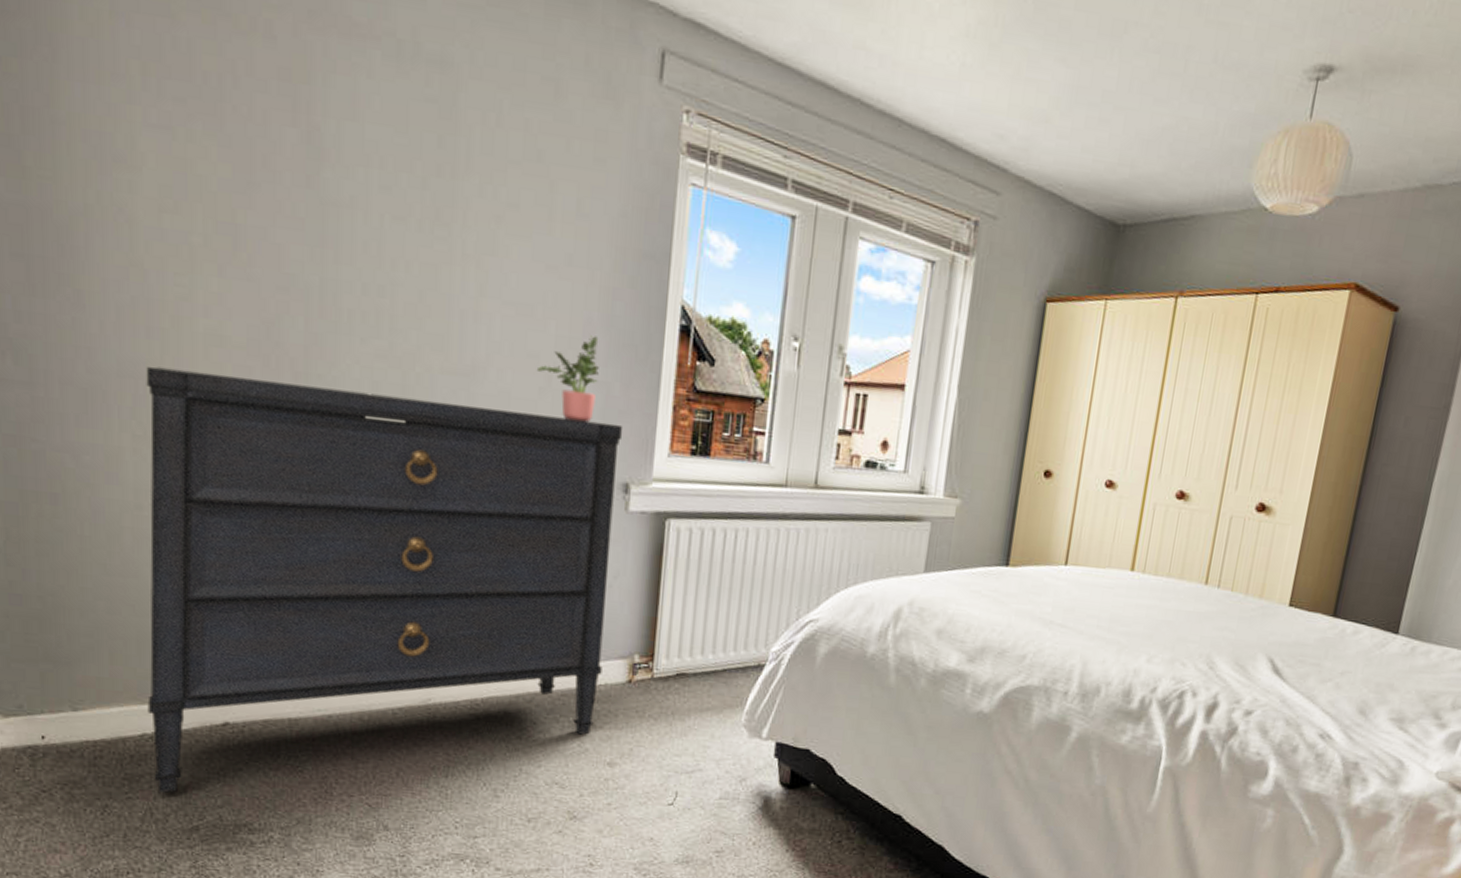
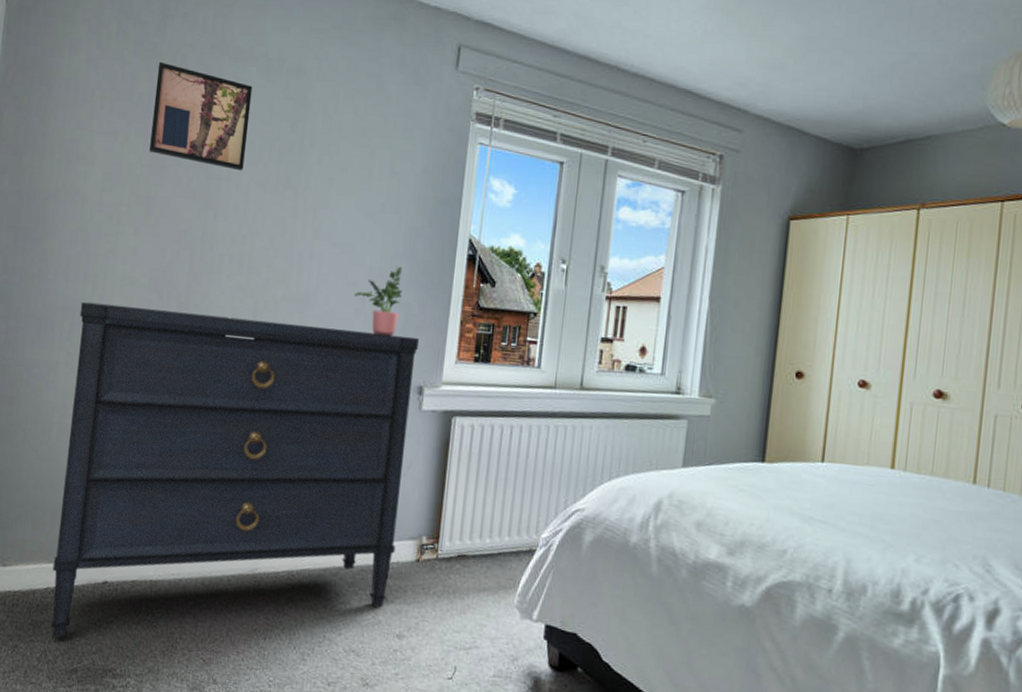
wall art: none [228,26,377,198] -> present [149,61,253,171]

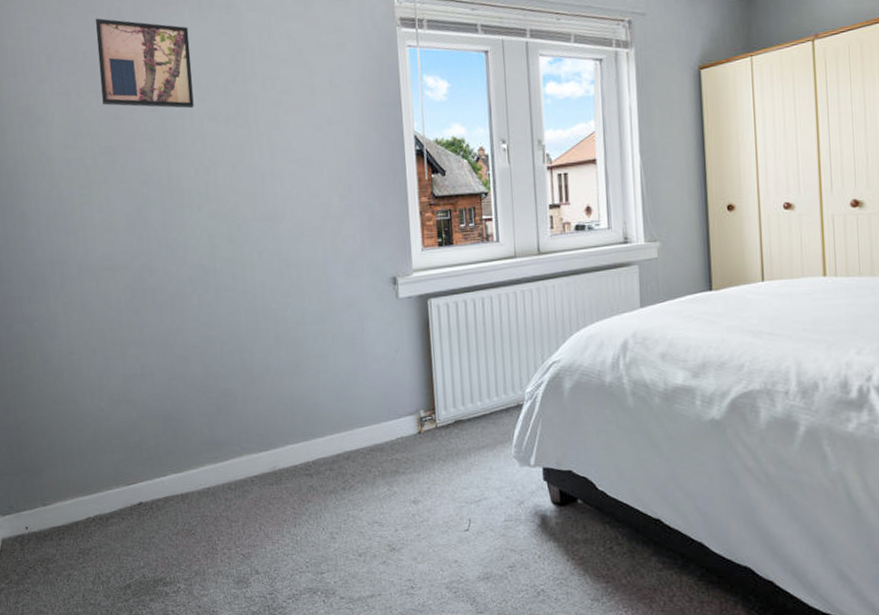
dresser: present [50,302,420,639] -> none [67,233,398,562]
potted plant: present [353,266,403,336] -> none [318,171,363,237]

